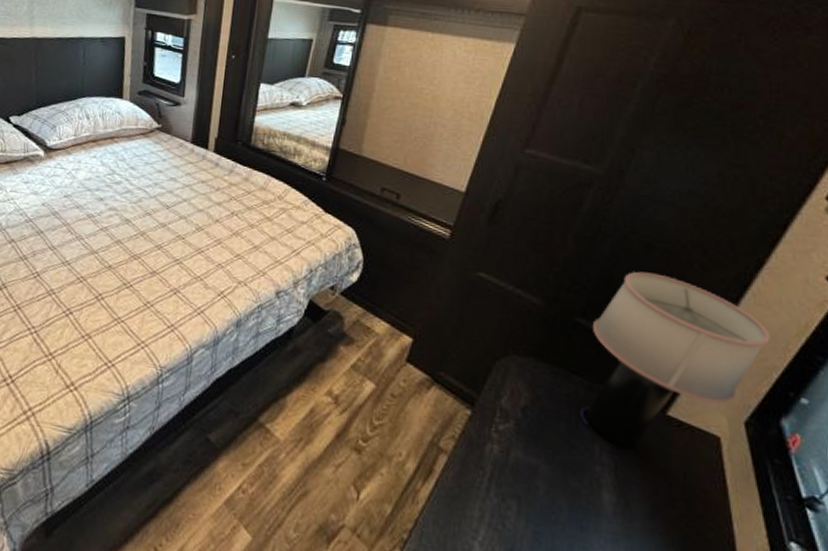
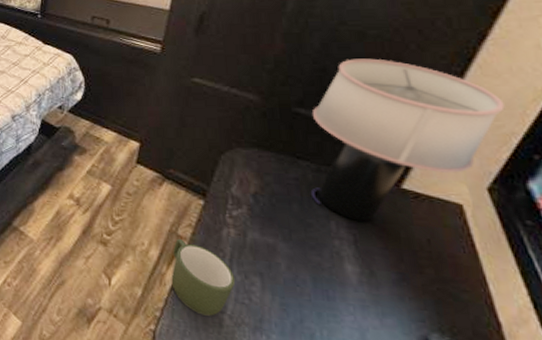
mug: none [424,451,492,542] -> present [171,238,236,316]

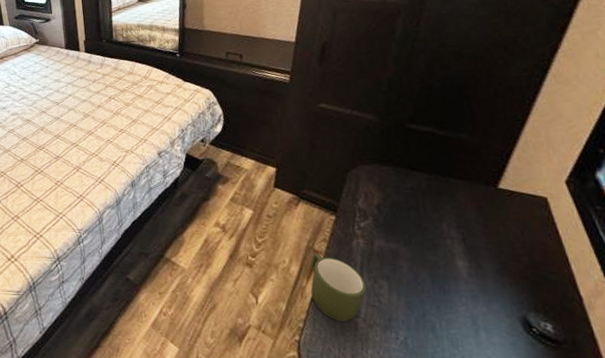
table lamp: present [310,58,505,222] -> none [422,75,575,221]

